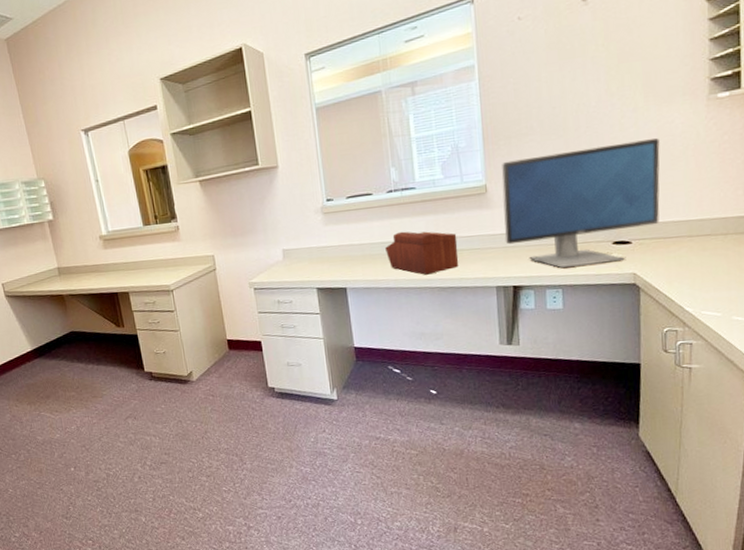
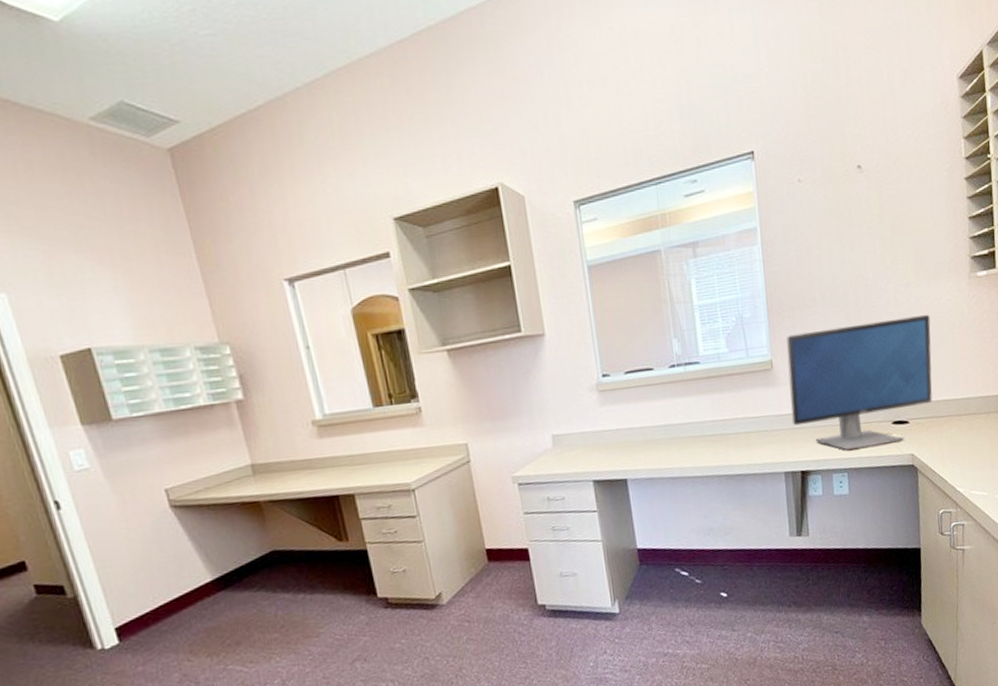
sewing box: present [385,231,459,275] -> none [669,411,746,462]

